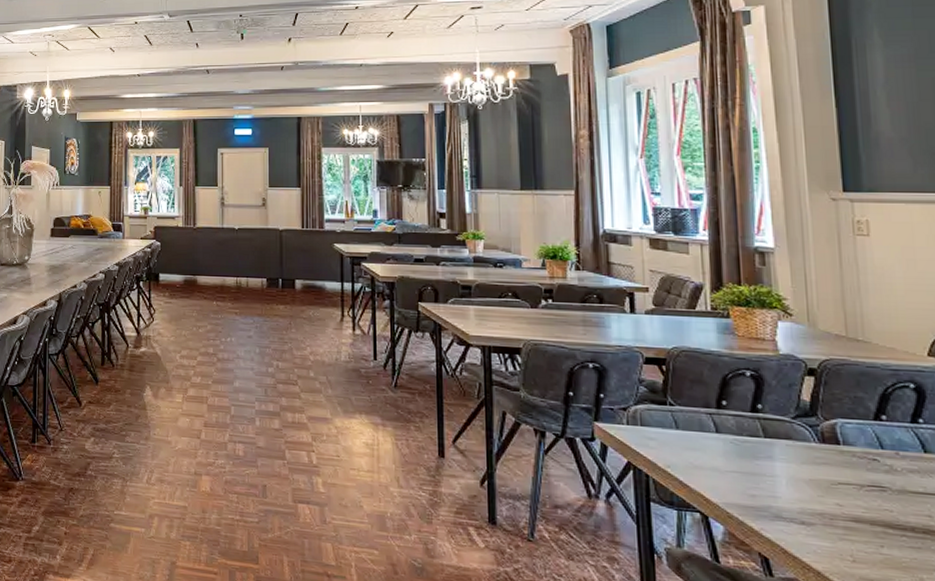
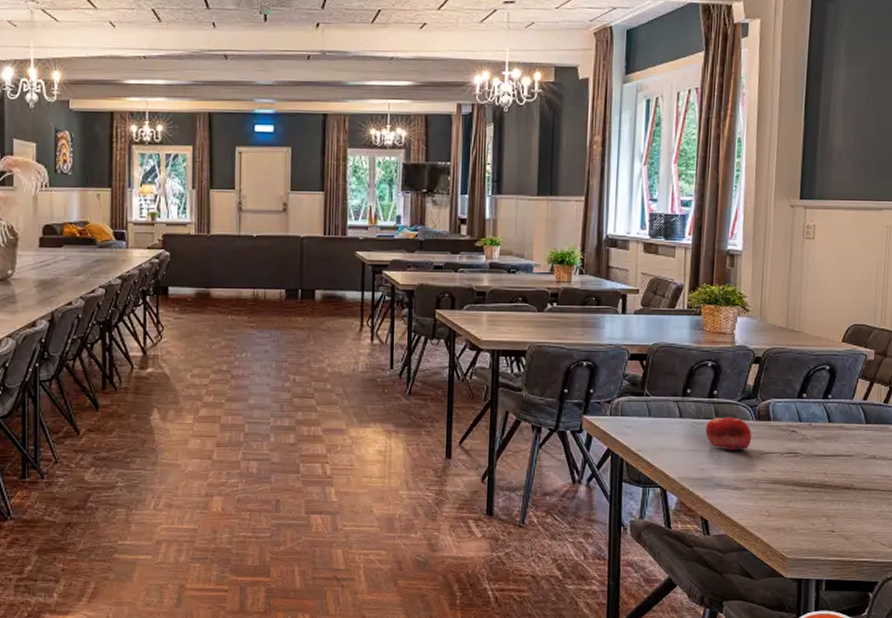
fruit: none [752,435,817,477] -> present [706,417,752,451]

